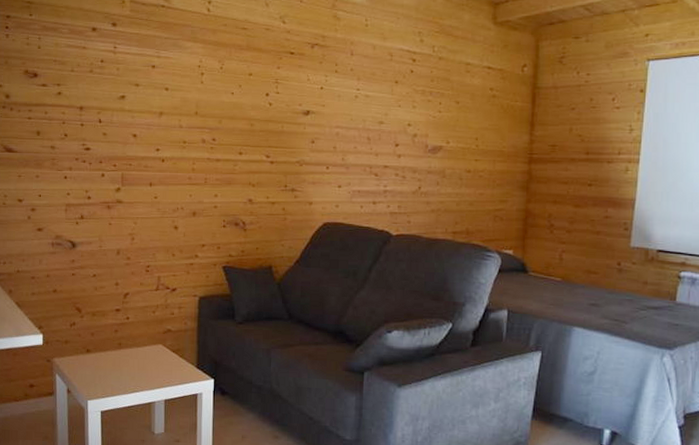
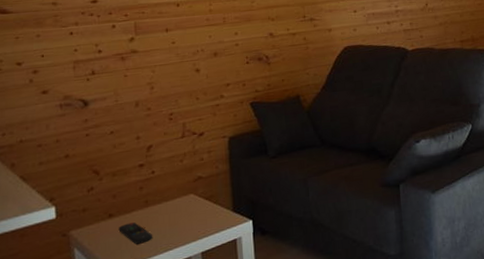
remote control: none [94,360,123,381] -> present [118,222,153,244]

